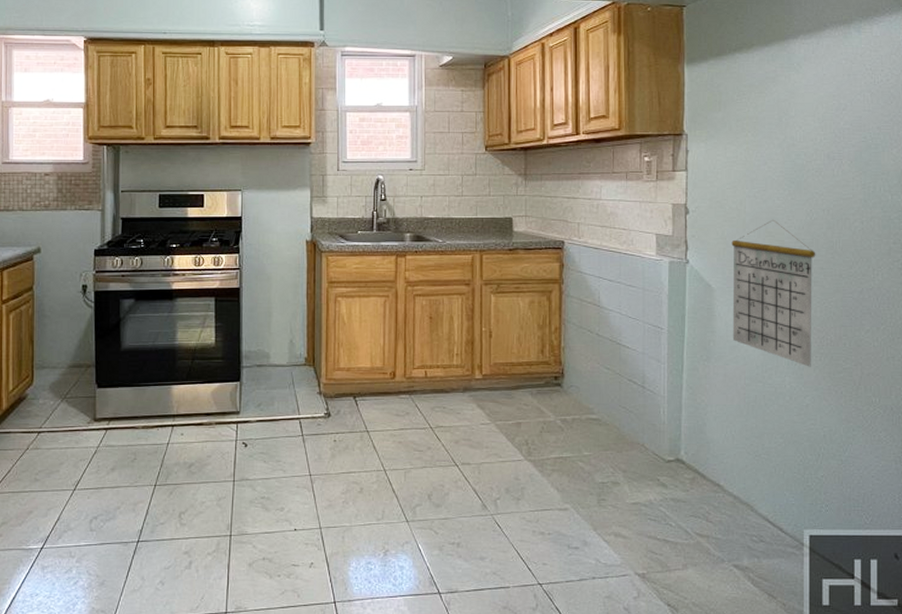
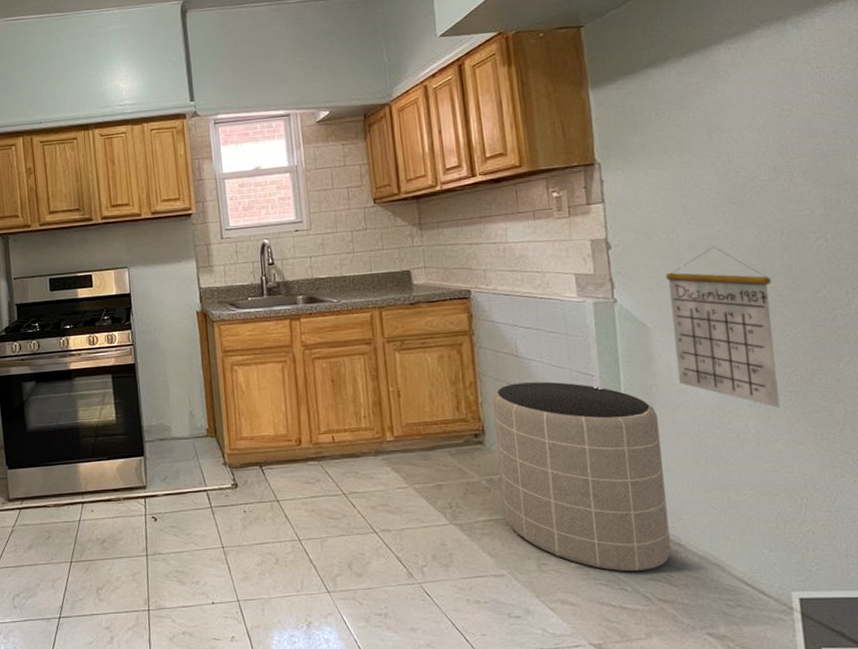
trash can: none [572,331,713,509] -> present [493,381,671,572]

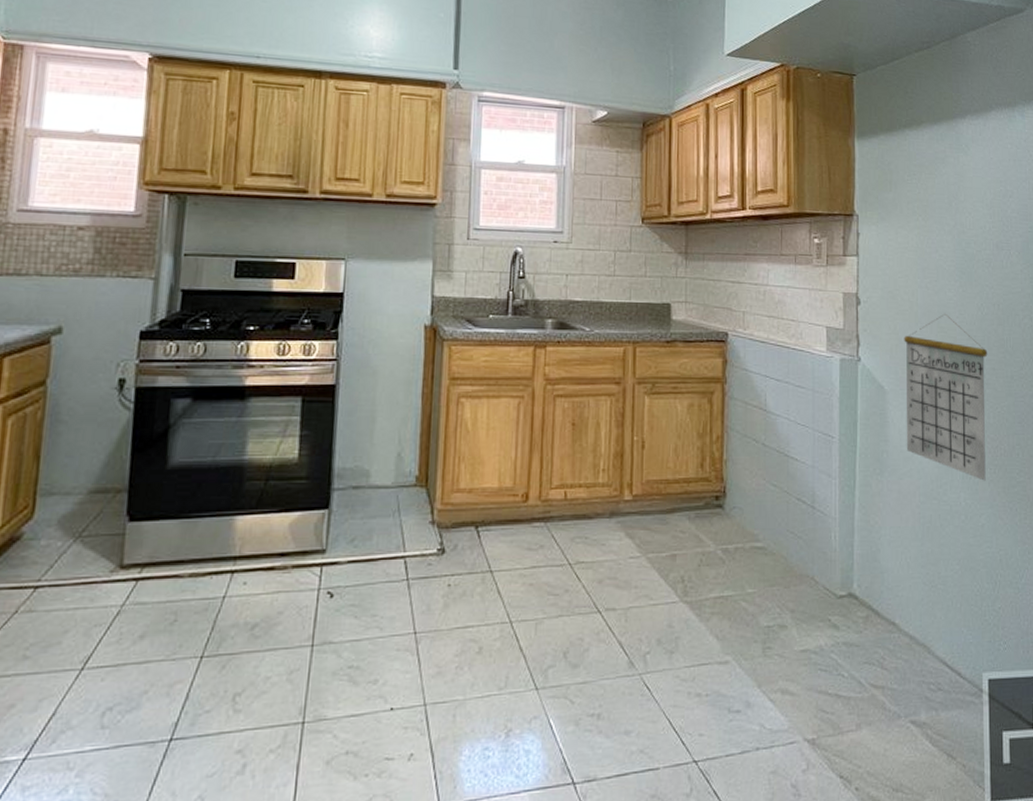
trash can: present [493,381,671,572] -> none [735,440,887,655]

